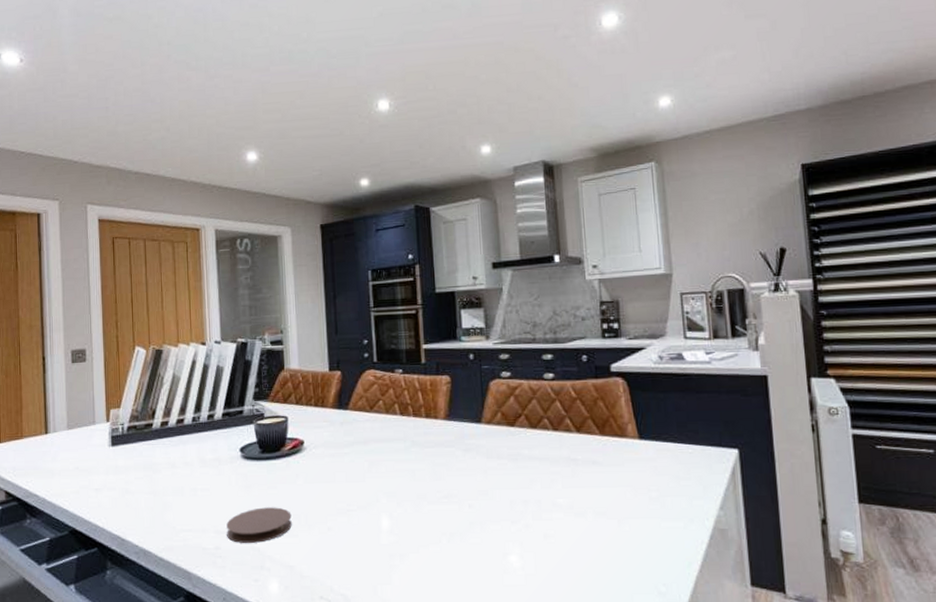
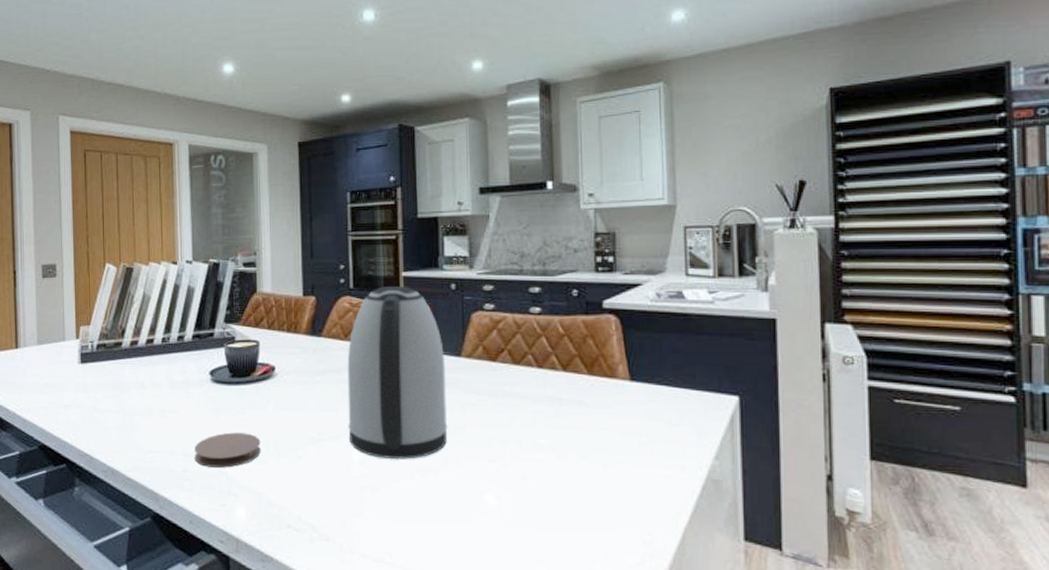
kettle: none [373,358,472,526] -> present [347,286,448,460]

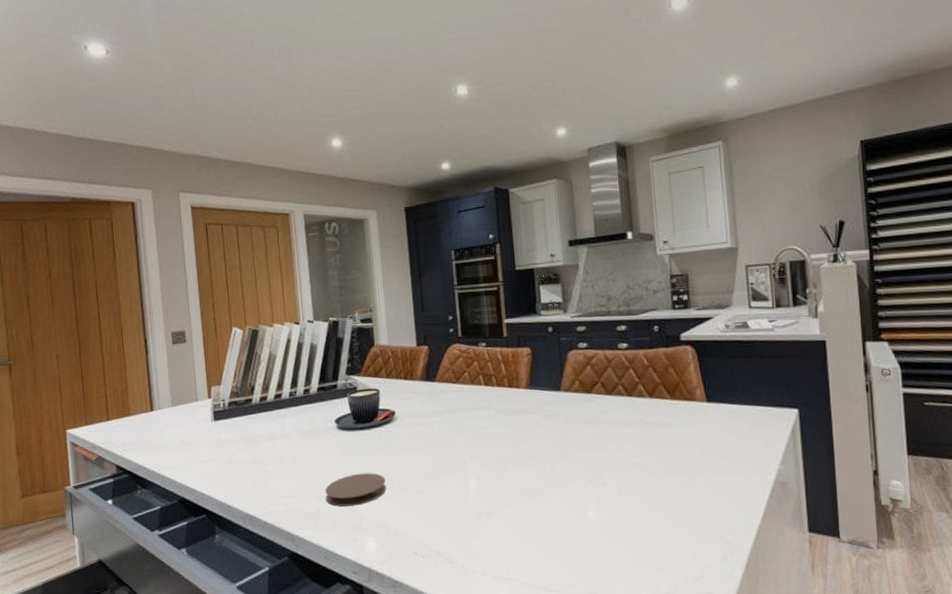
kettle: present [347,286,448,460] -> none [460,332,552,487]

